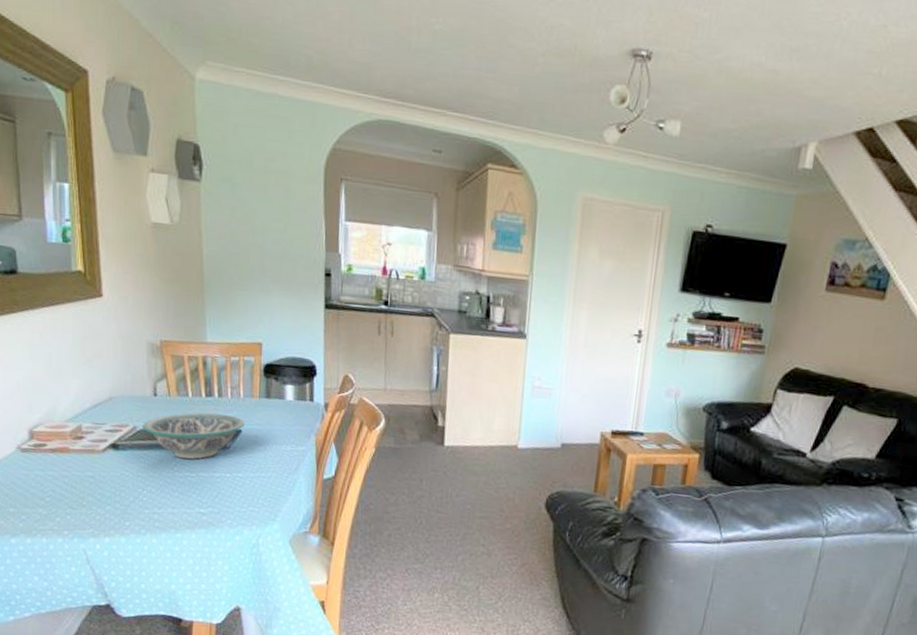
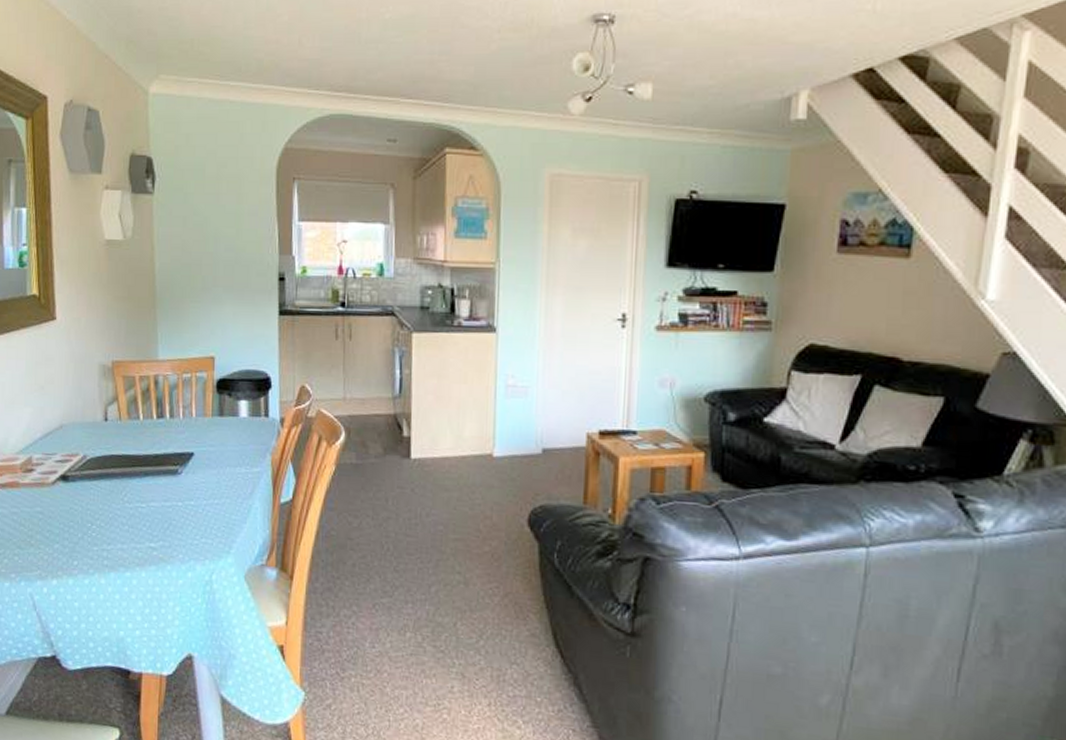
bowl: present [142,412,245,460] -> none [93,435,197,489]

